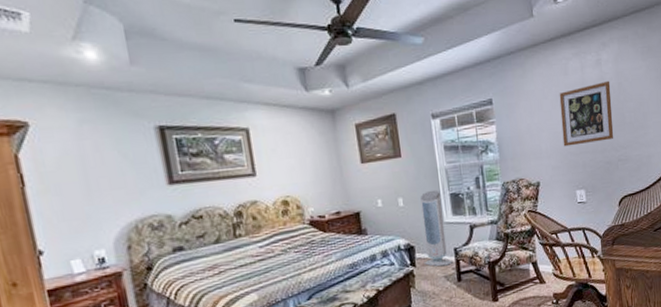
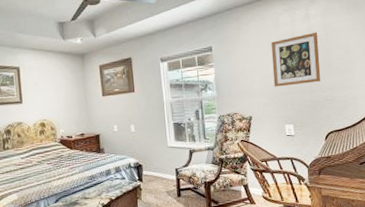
air purifier: present [420,190,453,267] -> none [149,119,174,183]

